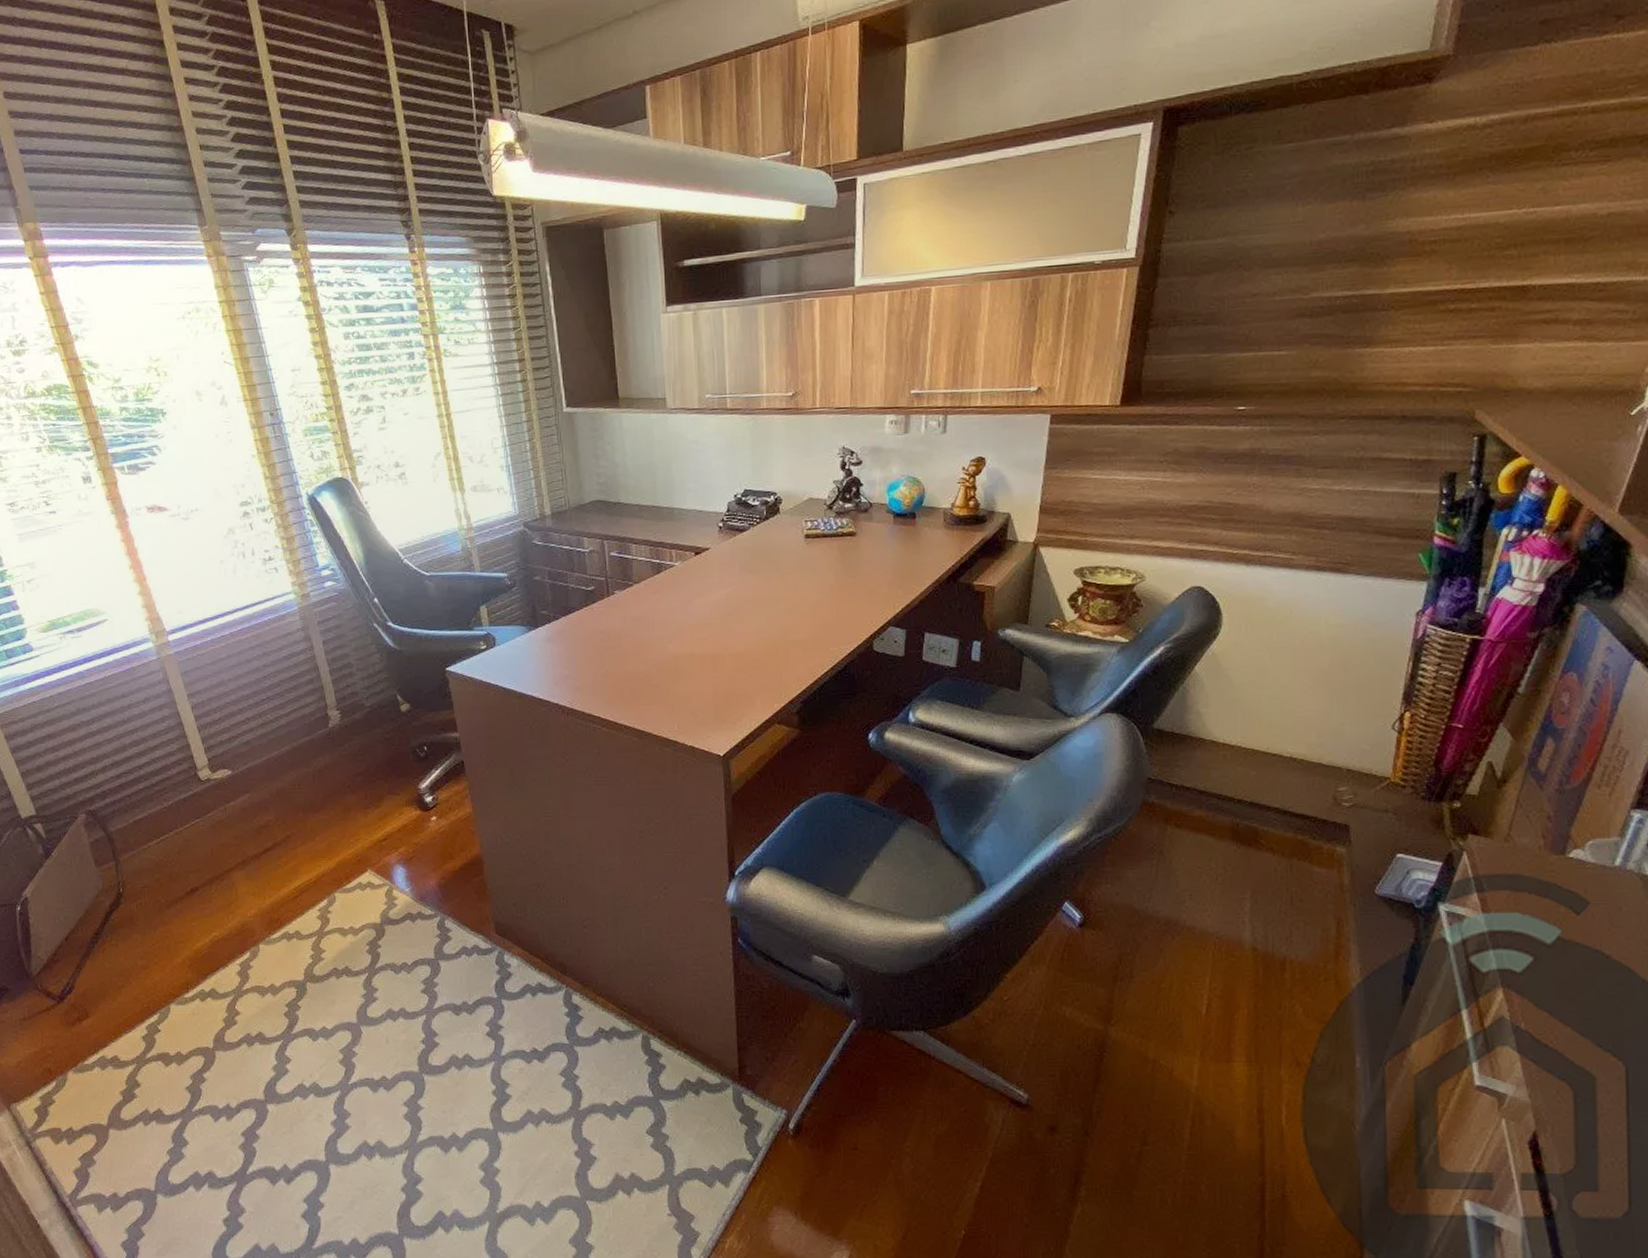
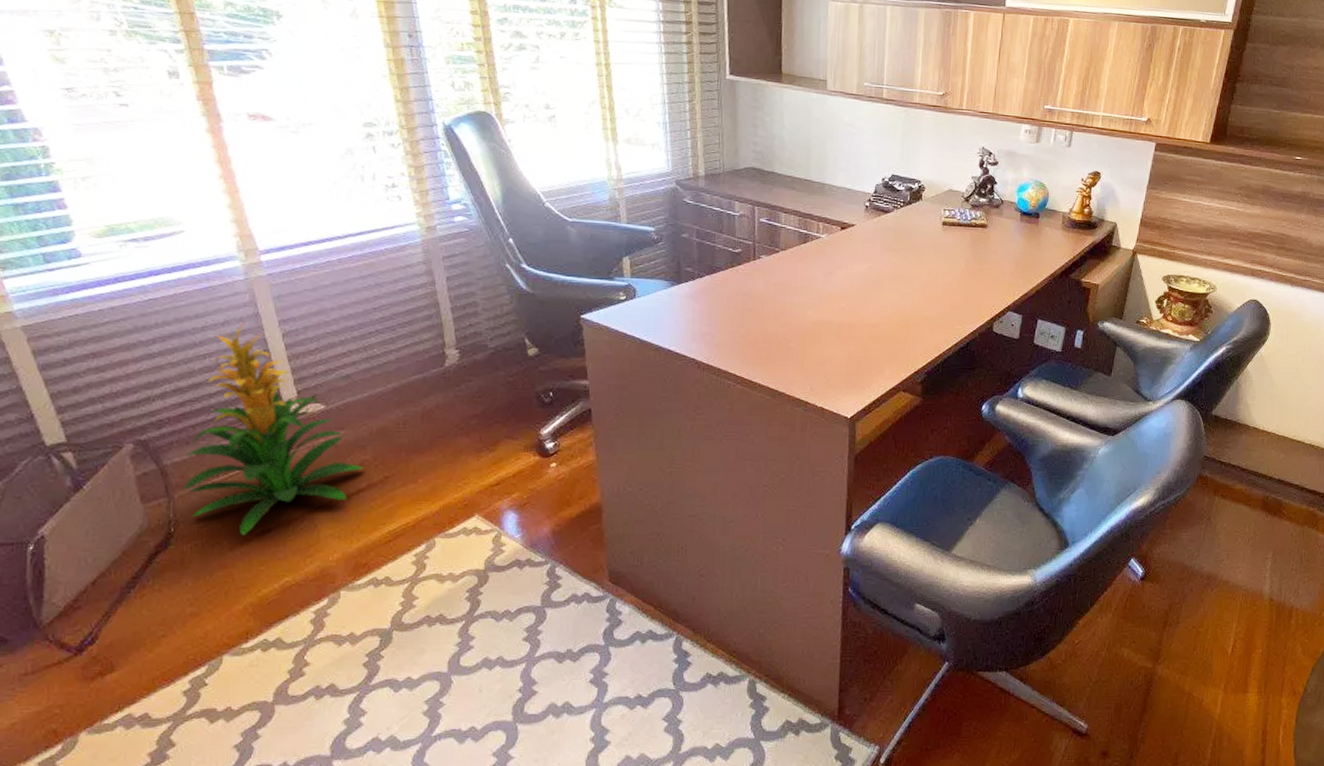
indoor plant: none [127,697,270,894] -> present [184,321,365,536]

